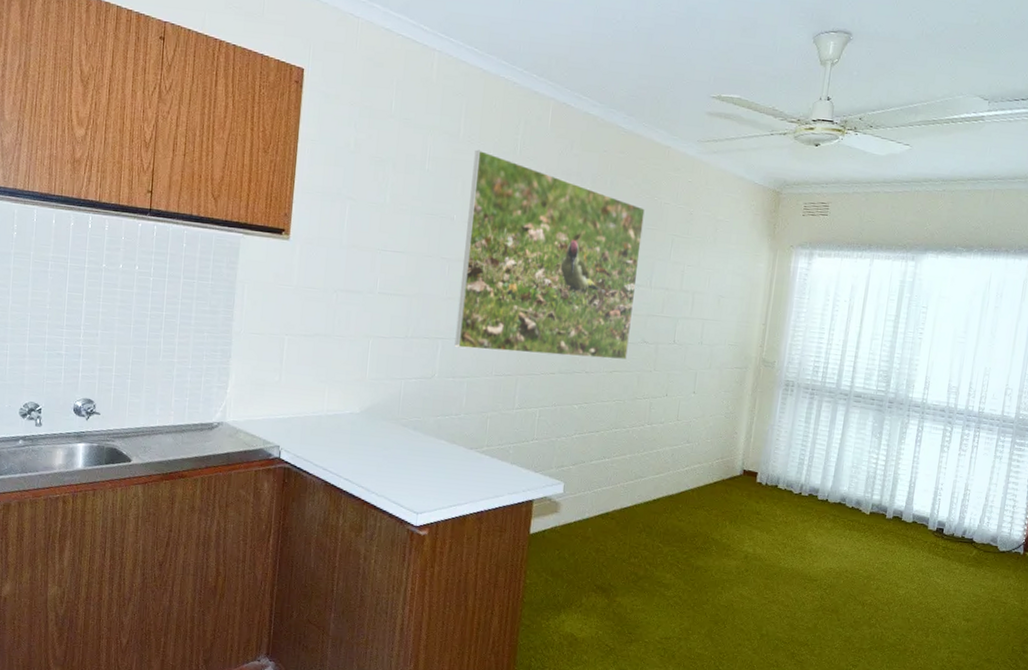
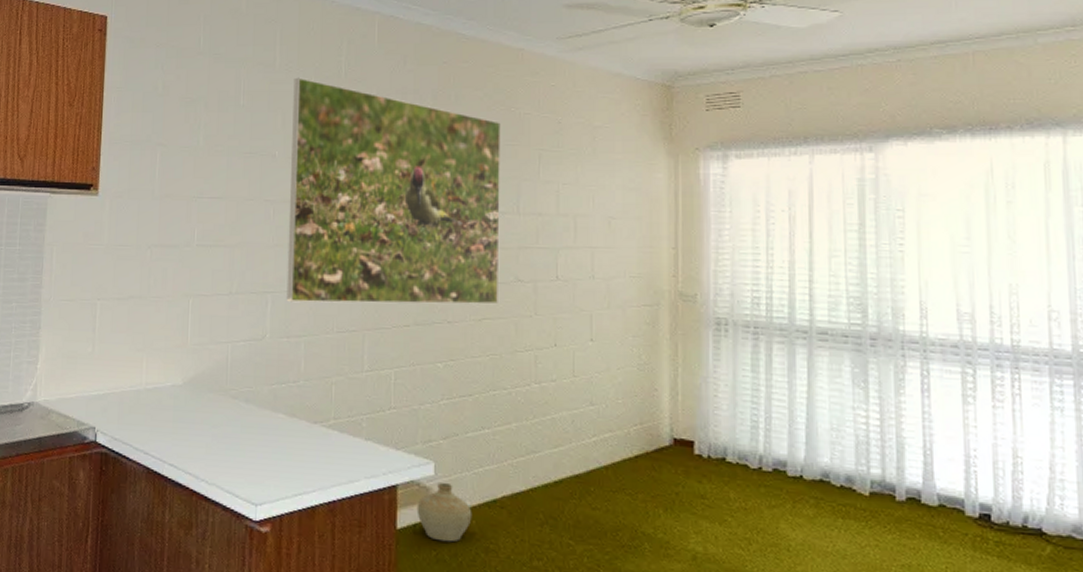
ceramic jug: none [546,499,589,544] -> present [416,483,472,542]

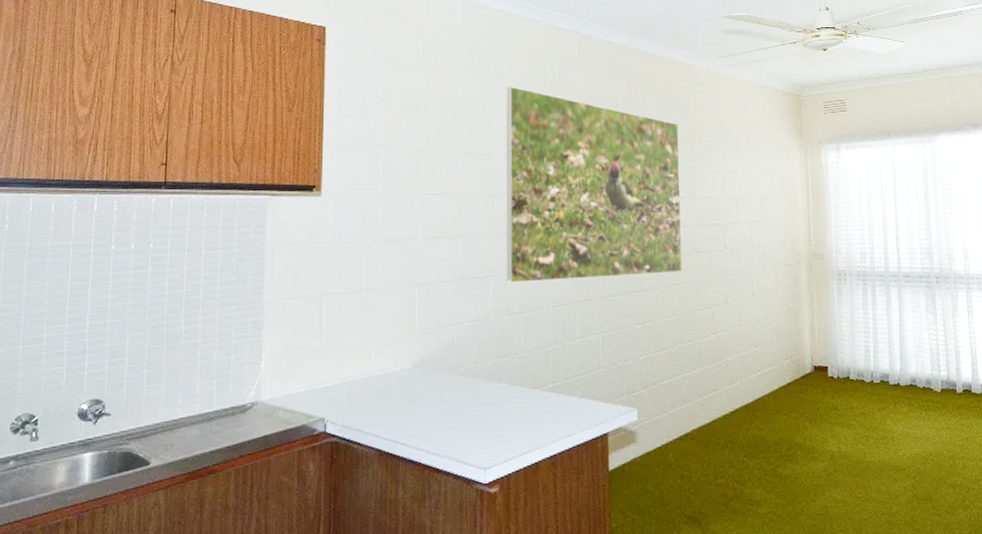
ceramic jug: present [416,483,472,542] -> none [624,425,670,476]

